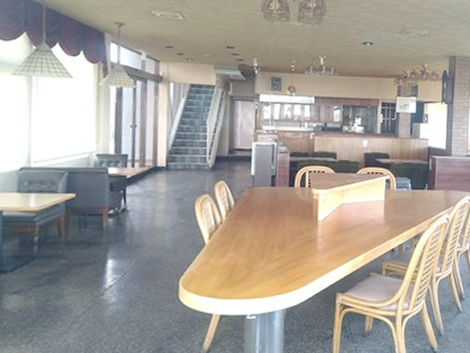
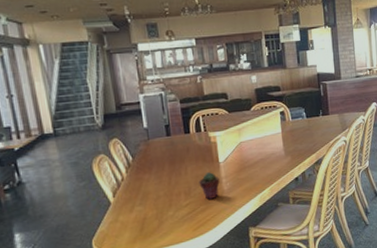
potted succulent: none [294,229,315,257] -> present [199,172,220,200]

